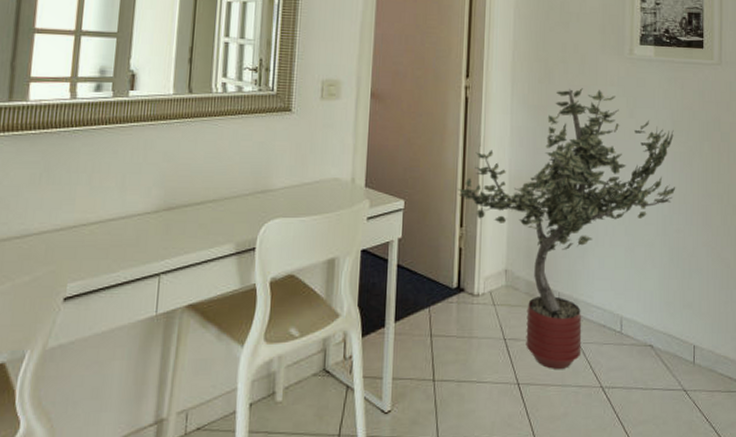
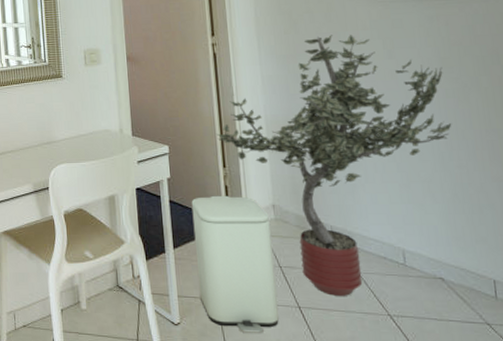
pedal bin: none [416,259,501,417] -> present [191,195,279,333]

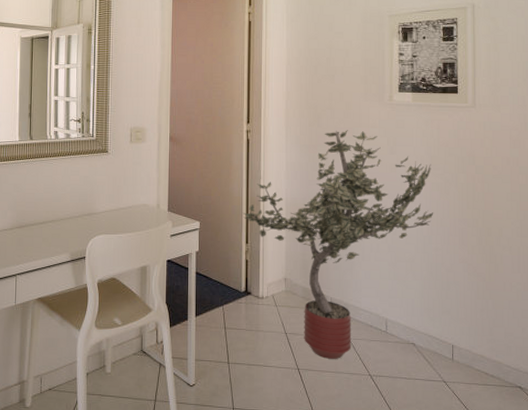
pedal bin: present [191,195,279,333] -> none [214,268,282,392]

